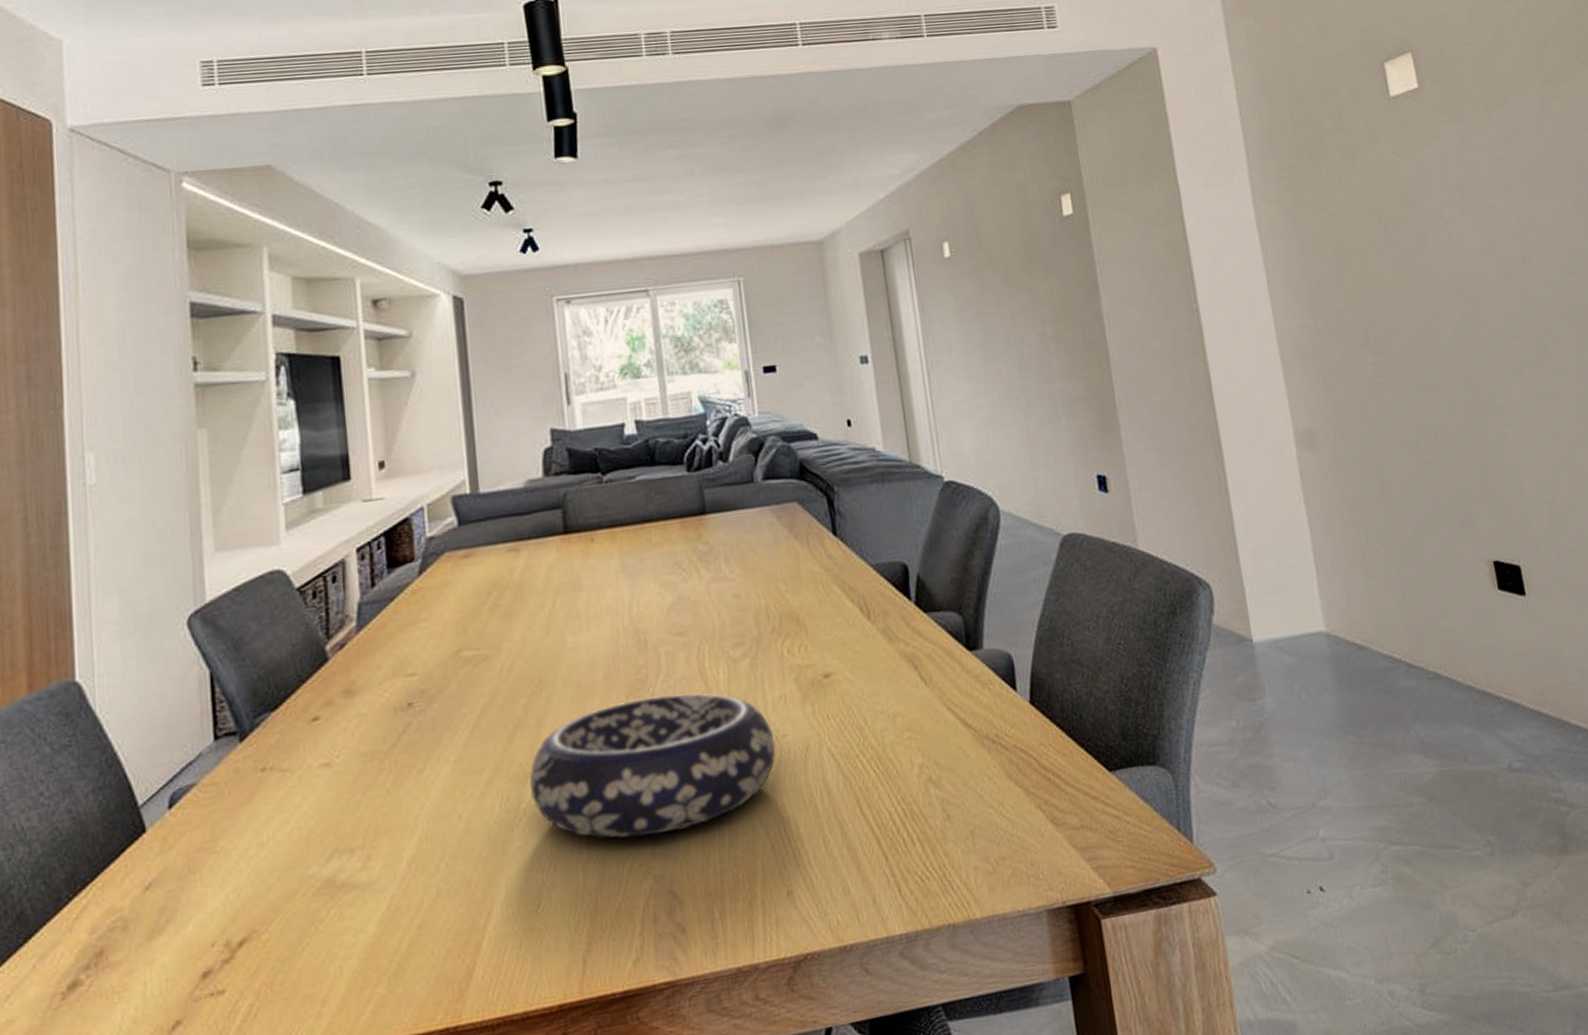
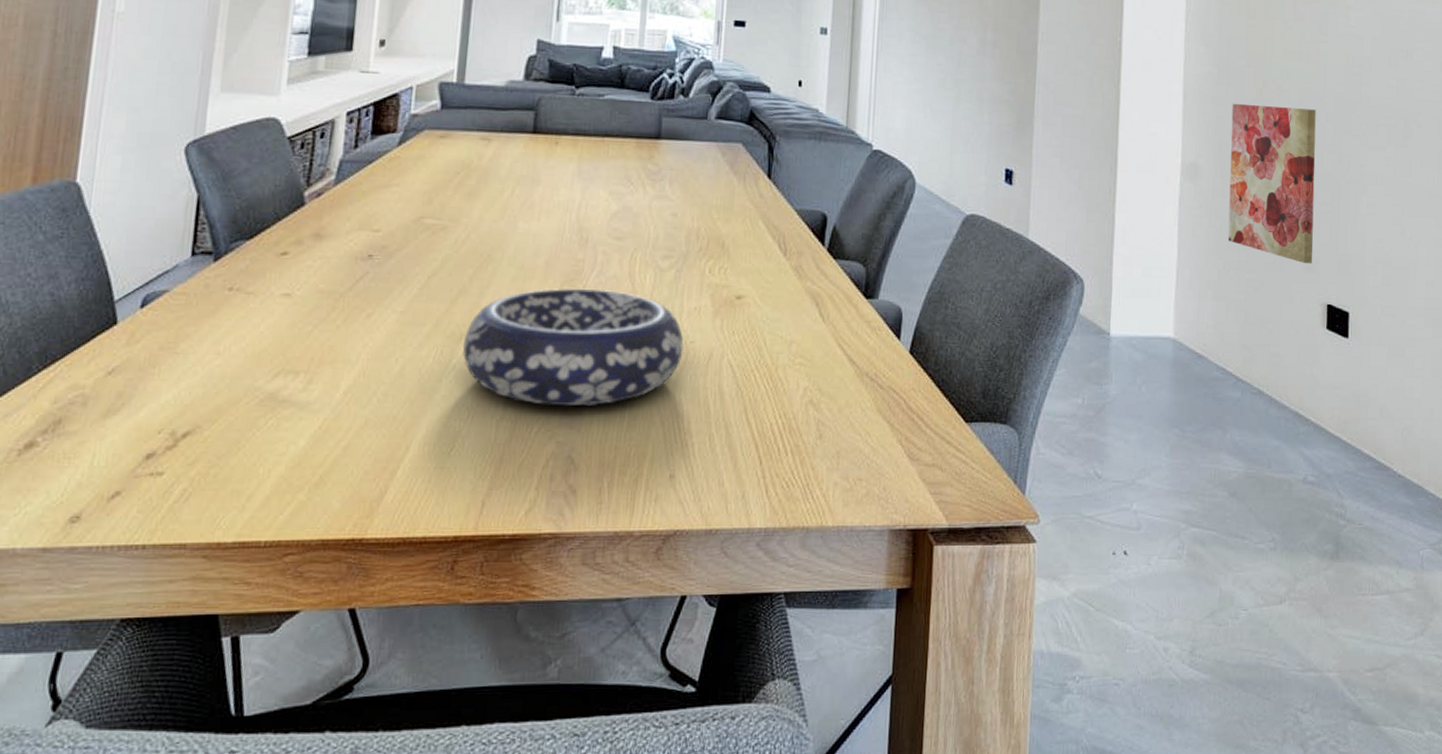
wall art: none [1337,343,1467,520] -> present [1227,103,1316,264]

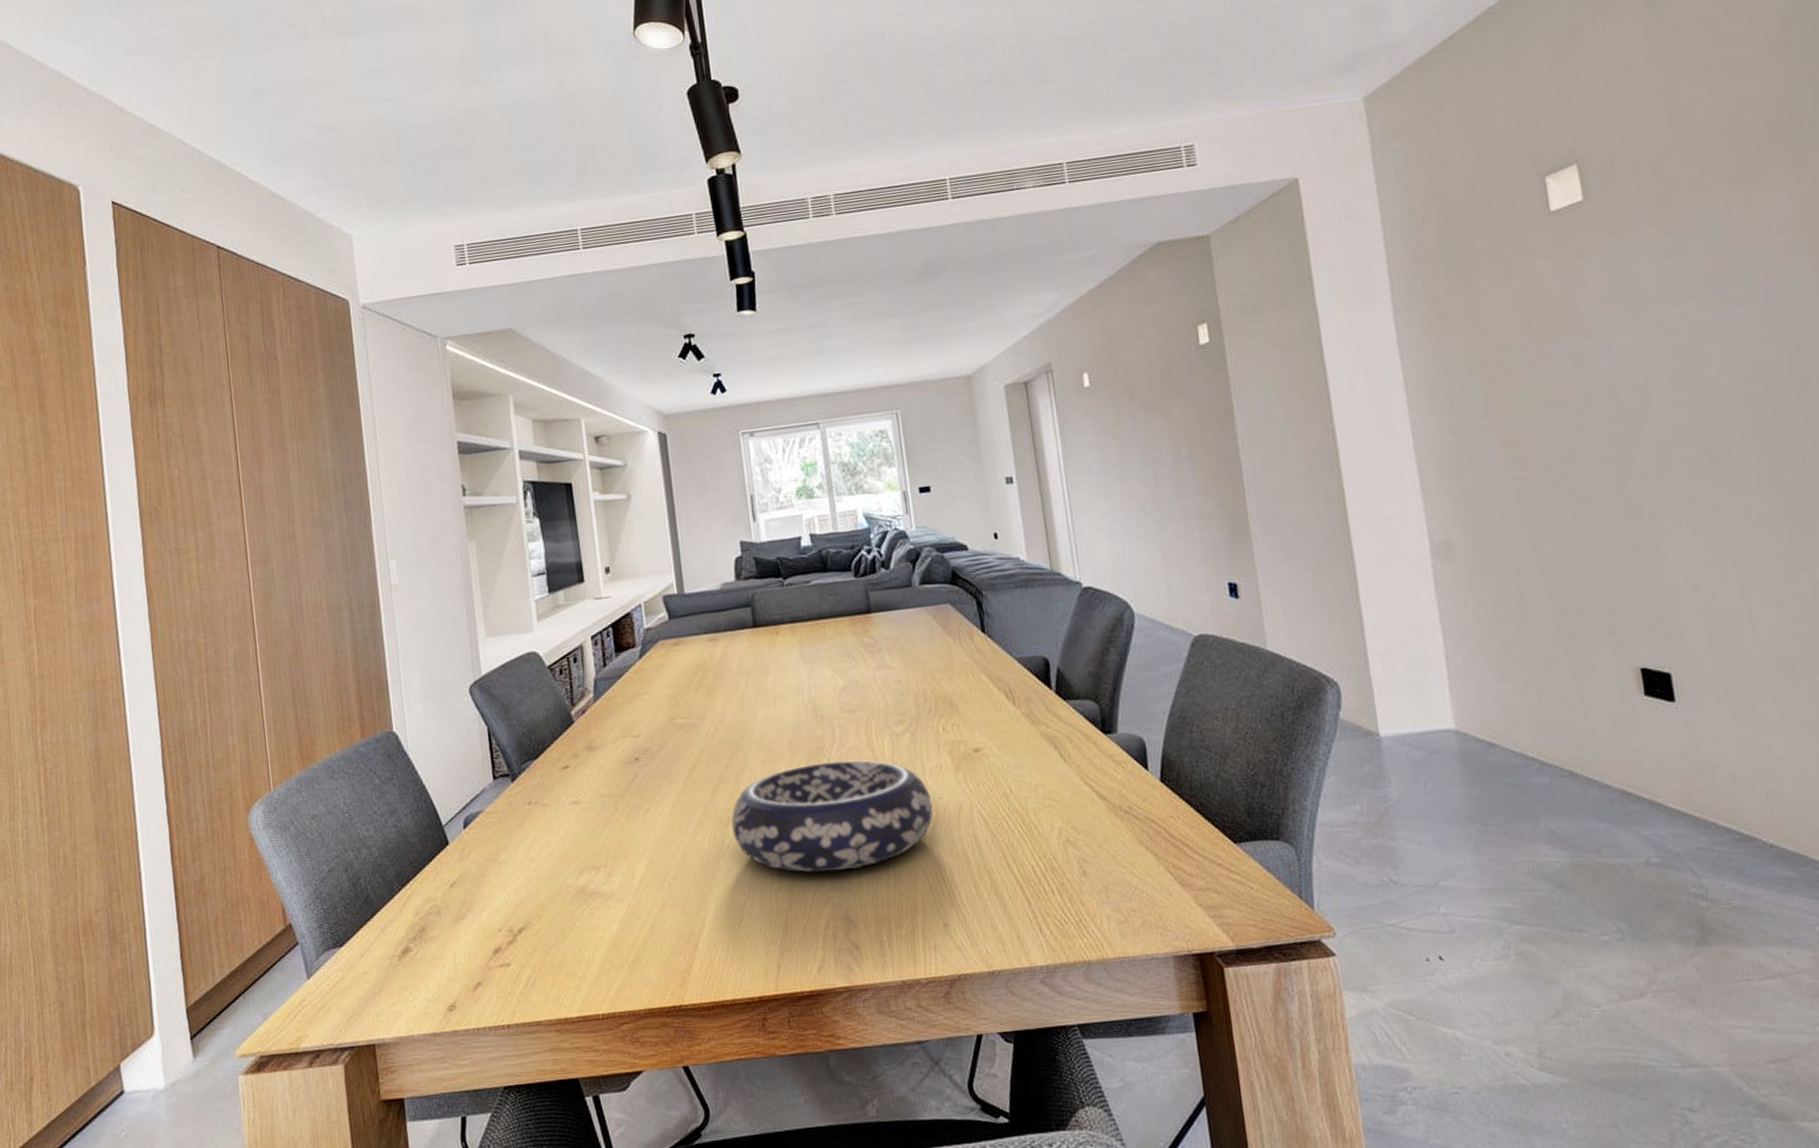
wall art: present [1227,103,1316,264] -> none [1479,457,1614,629]

